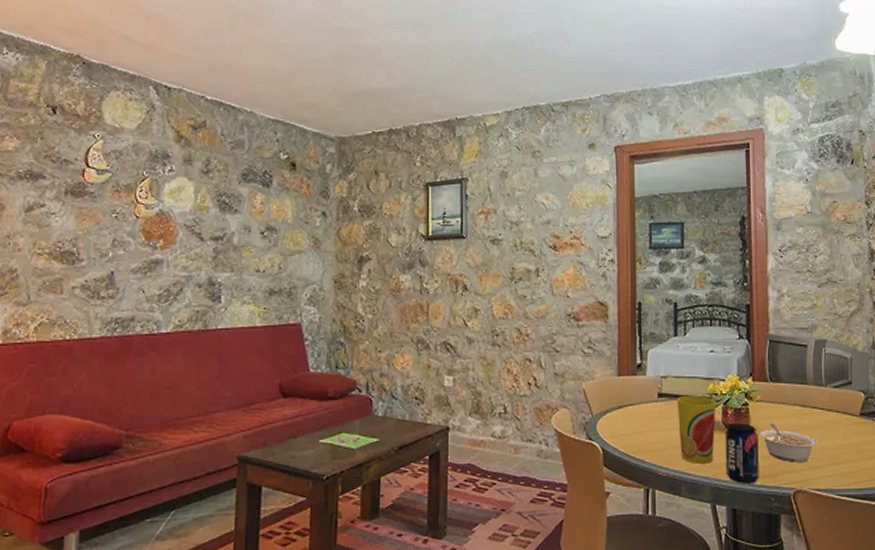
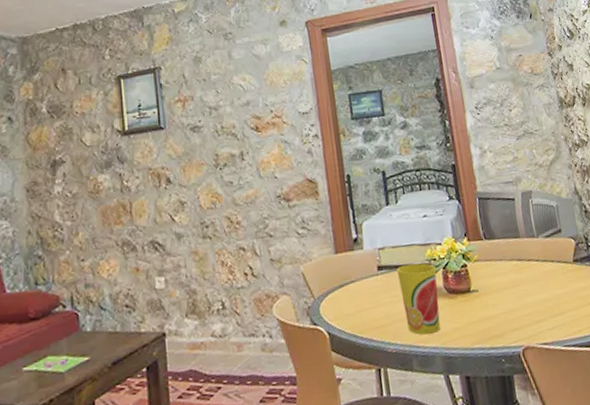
beverage can: present [725,423,759,483] -> none [448,285,488,349]
legume: present [759,423,817,462] -> none [481,281,538,320]

